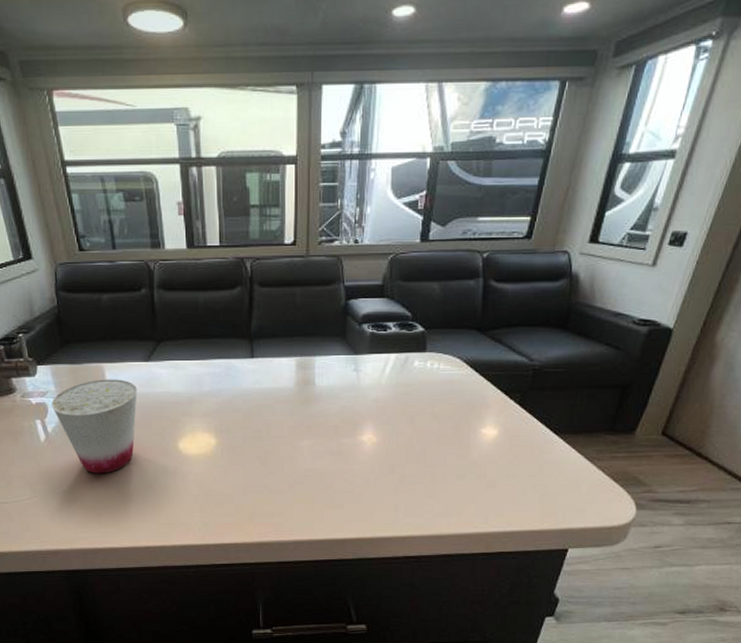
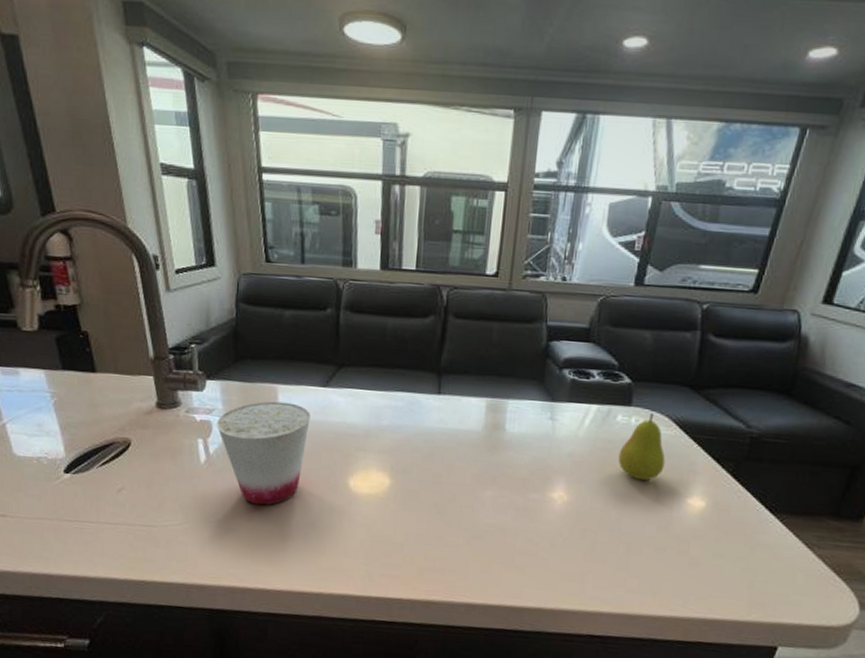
fruit: none [418,356,460,416] -> present [618,413,666,480]

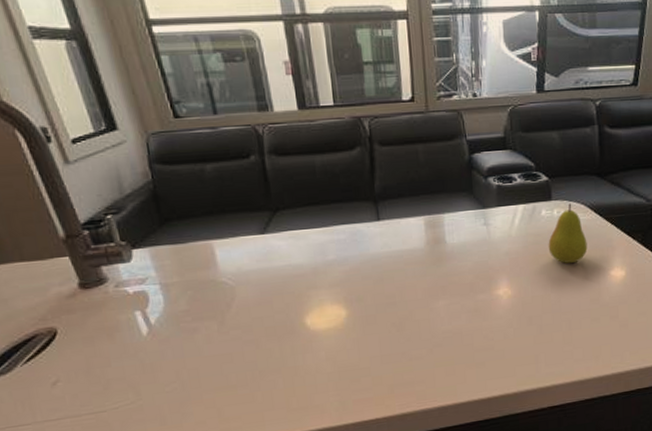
cup: present [217,401,311,506] -> none [153,256,255,365]

